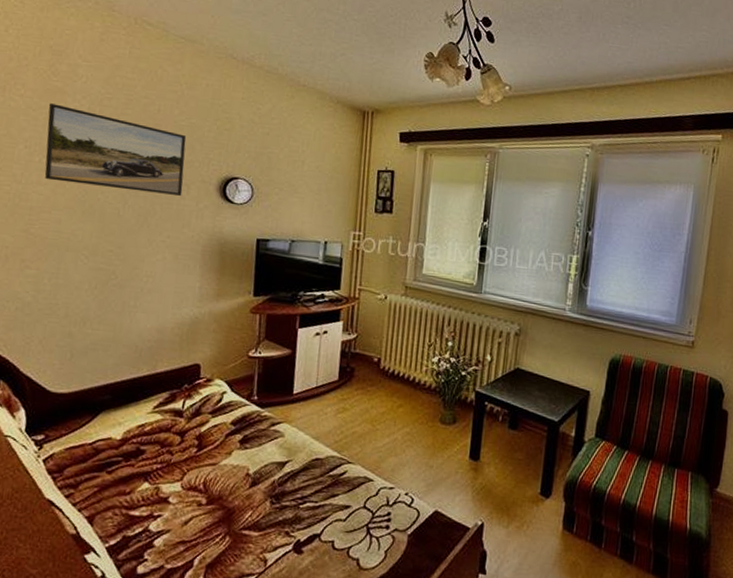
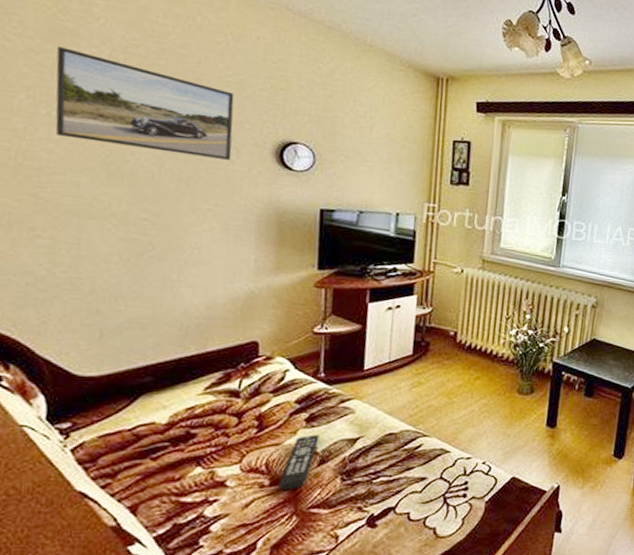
remote control: none [214,456,252,510] -> present [278,434,320,490]

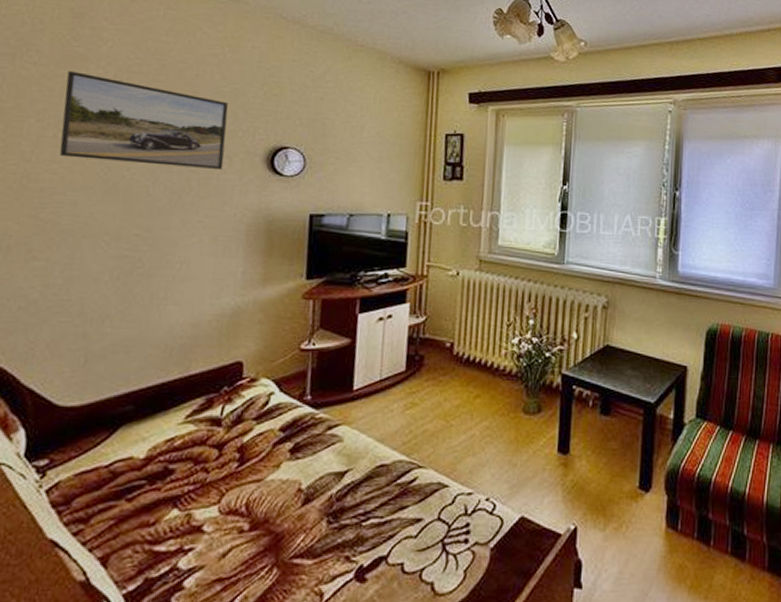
remote control: present [278,434,320,490] -> none [259,468,305,536]

